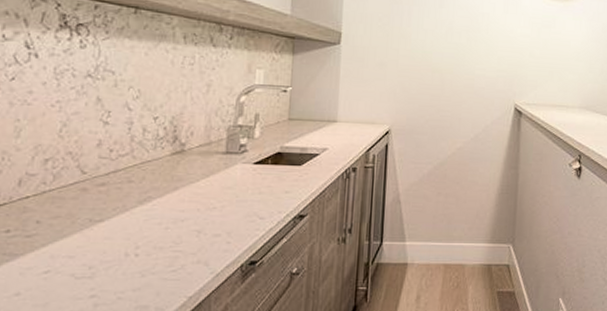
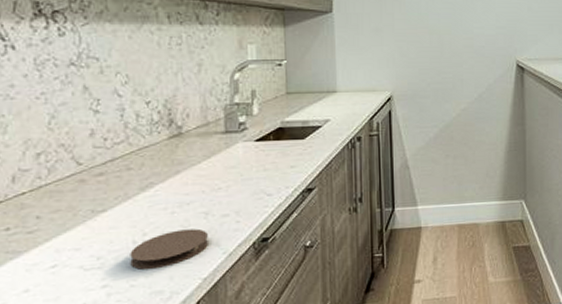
coaster: none [120,246,198,284] -> present [130,228,208,270]

